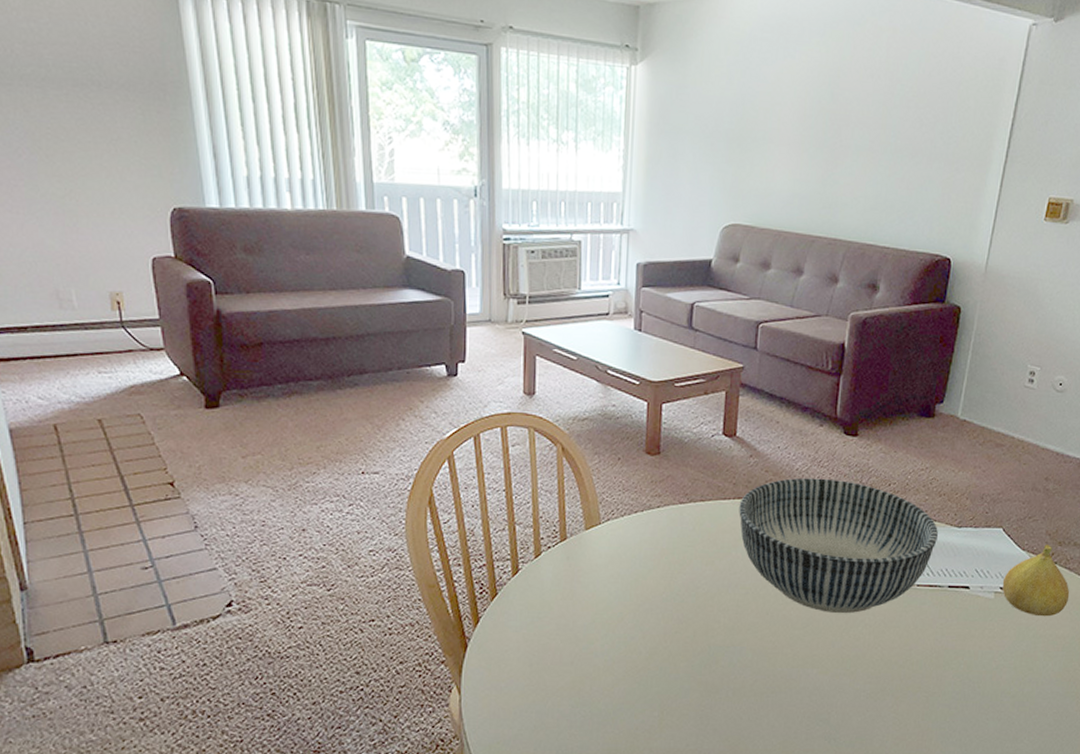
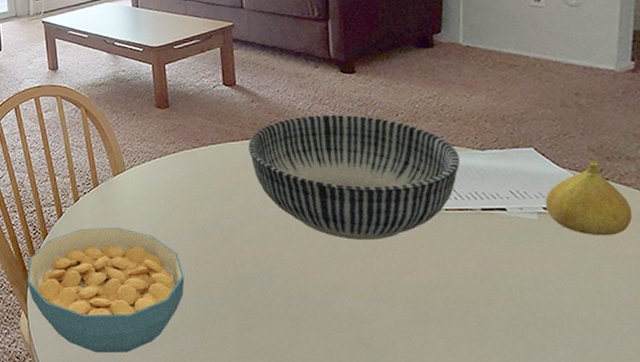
cereal bowl: none [464,589,650,733] -> present [27,227,185,353]

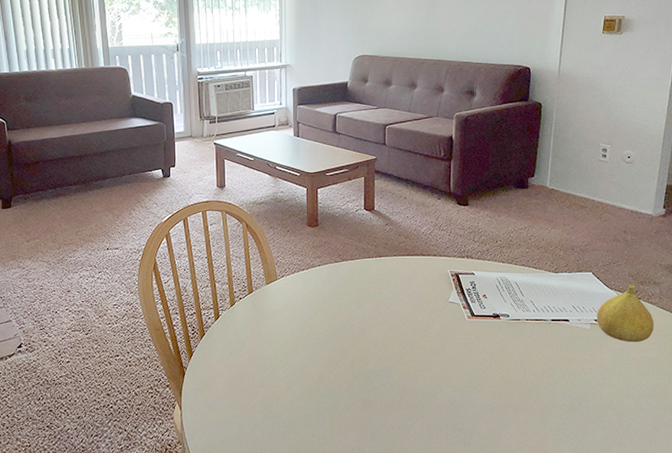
cereal bowl: present [27,227,185,353] -> none [183,330,320,440]
bowl: present [248,114,460,241] -> none [380,239,539,344]

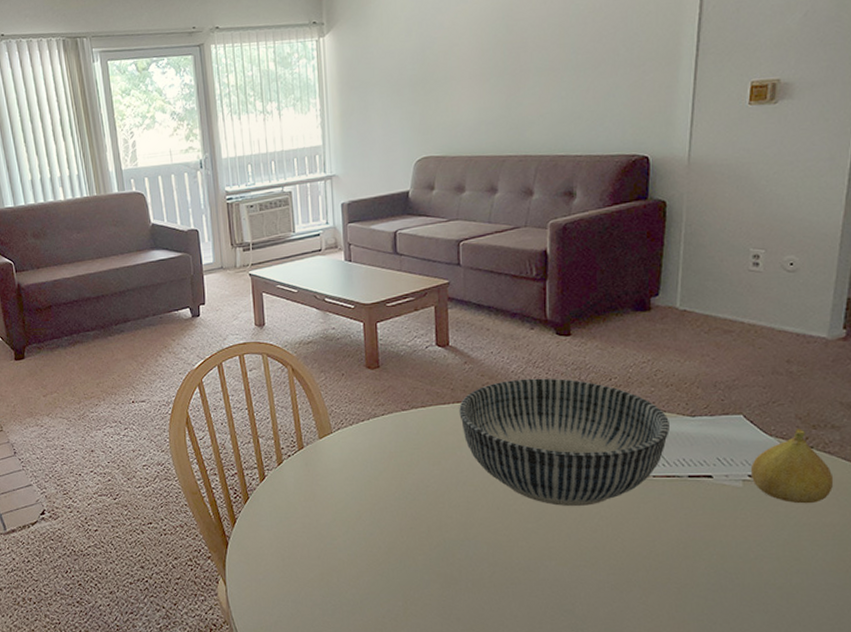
bowl: none [380,239,539,344] -> present [459,378,670,507]

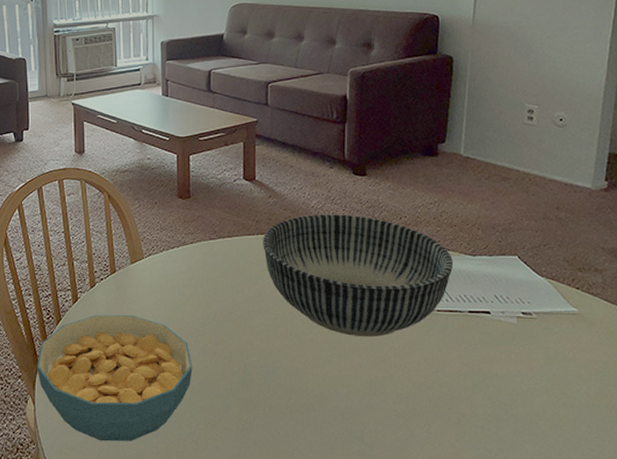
cereal bowl: none [226,492,389,620] -> present [37,315,193,442]
fruit: present [750,429,834,504] -> none [524,271,597,341]

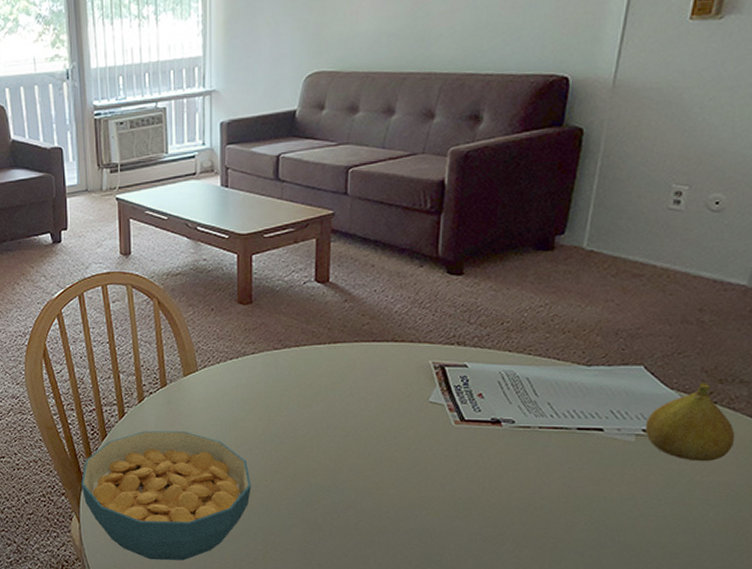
bowl: present [263,214,453,338] -> none [335,320,562,456]
fruit: none [524,271,597,341] -> present [645,382,736,462]

